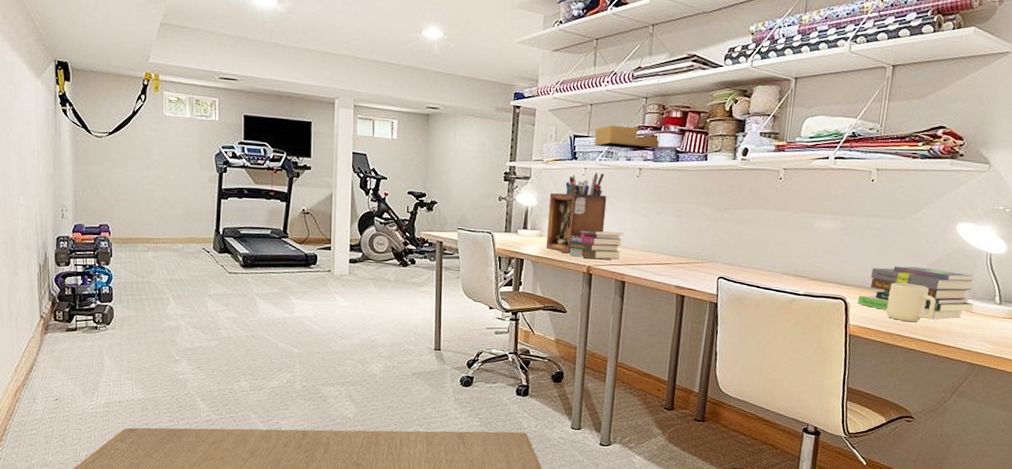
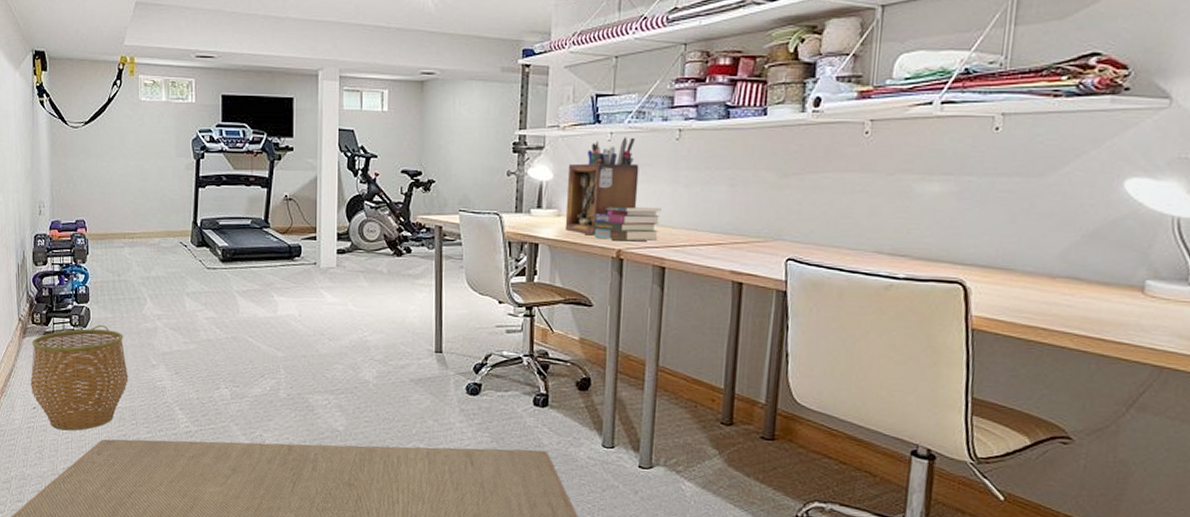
basket: none [52,322,152,421] -> present [30,324,129,431]
box: present [594,125,660,150] -> none [621,79,705,107]
books: present [857,266,974,320] -> none [982,238,1156,309]
mug: present [885,282,937,322] -> none [1023,260,1099,312]

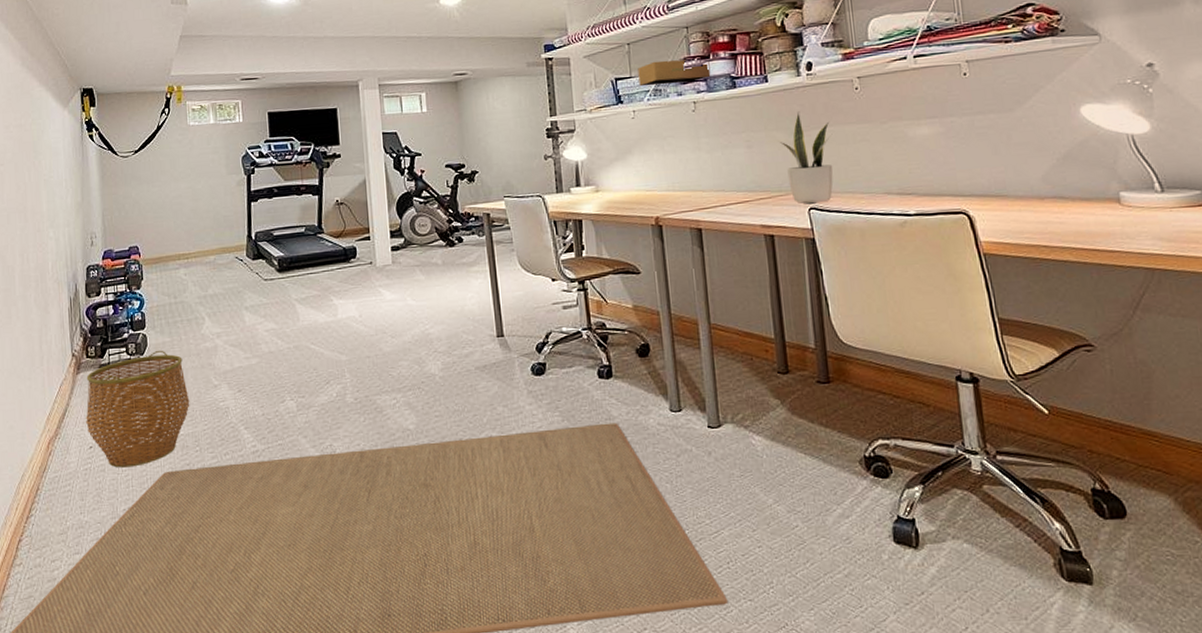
desk organizer: present [565,137,639,236] -> none [599,113,667,207]
books: present [592,206,661,242] -> none [628,174,690,209]
box: none [621,79,705,107] -> present [638,60,711,87]
potted plant: none [768,152,829,255] -> present [780,111,834,204]

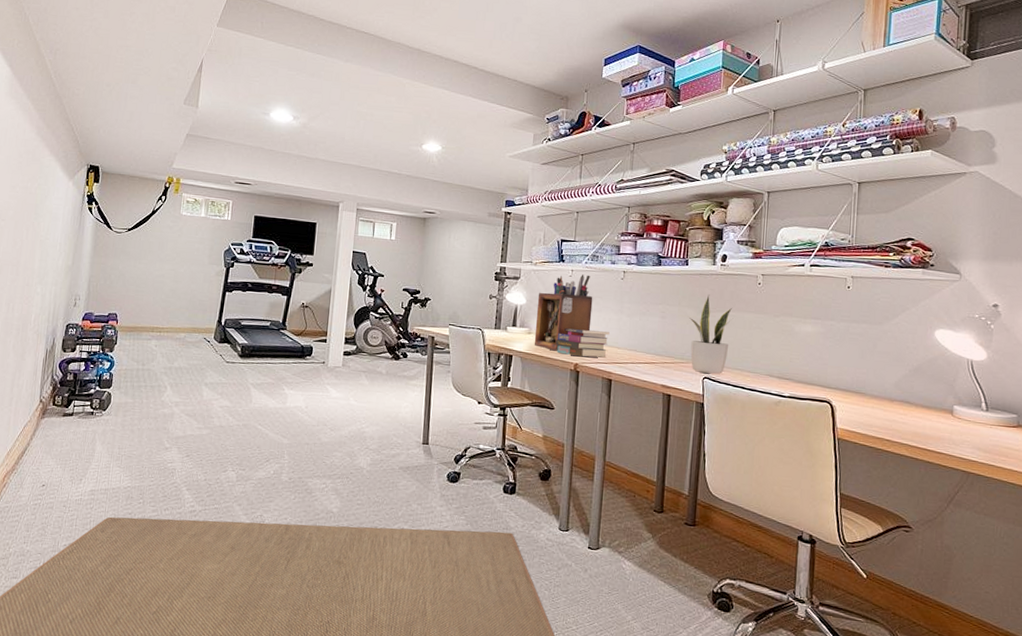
basket: present [86,350,190,468] -> none [42,408,141,509]
desk organizer: none [599,113,667,207] -> present [534,274,593,351]
books: none [628,174,690,209] -> present [555,328,610,358]
box: present [638,60,711,87] -> none [580,231,643,255]

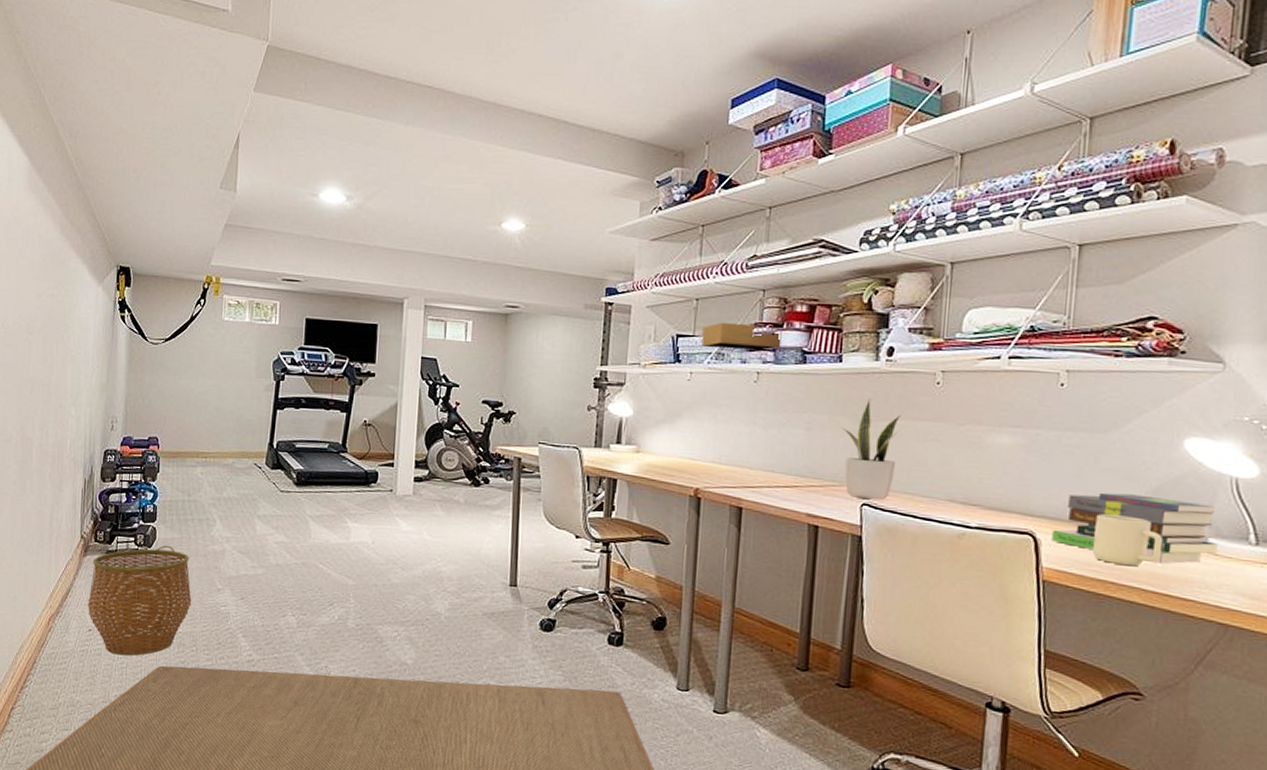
basket: none [42,408,141,509] -> present [88,545,192,656]
desk organizer: present [534,274,593,351] -> none [643,377,718,474]
books: present [555,328,610,358] -> none [670,445,739,481]
box: none [580,231,643,255] -> present [701,322,782,351]
books: none [844,370,960,426] -> present [1052,492,1218,565]
mug: none [872,387,923,428] -> present [1092,514,1164,567]

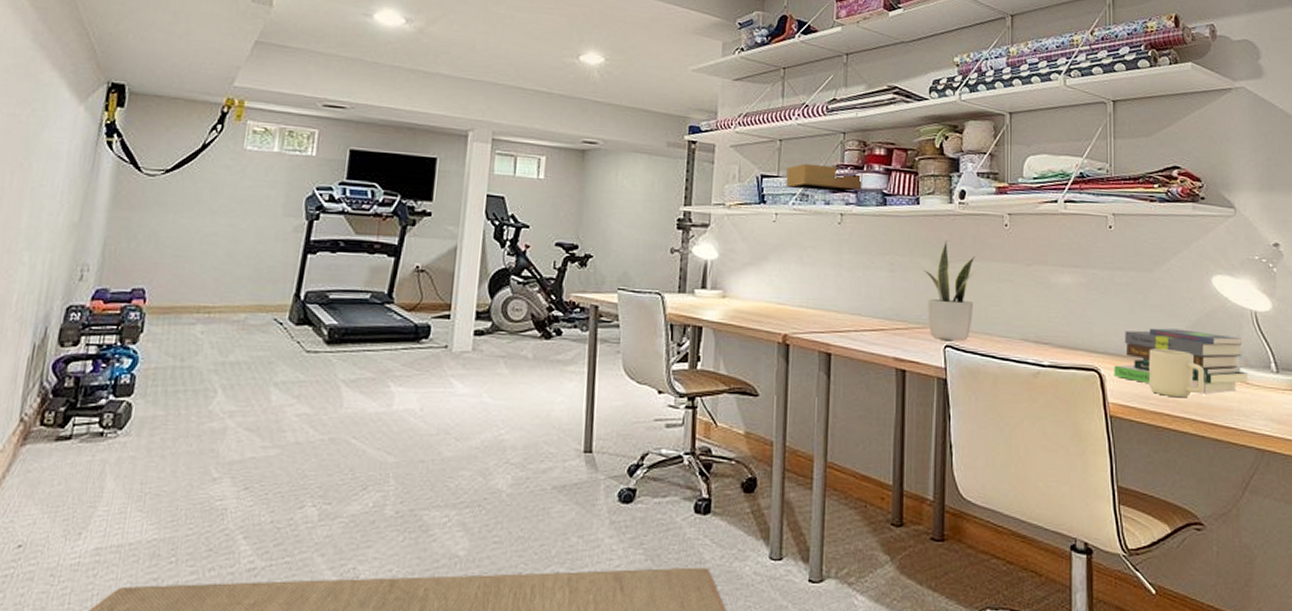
basket: present [88,545,192,656] -> none [20,425,176,577]

